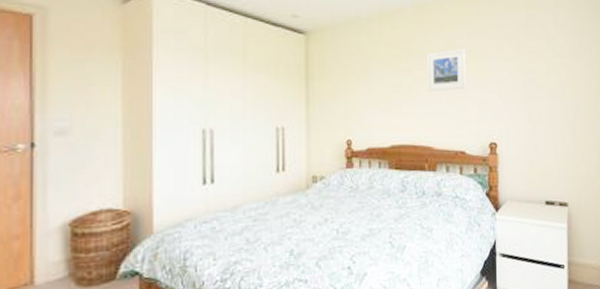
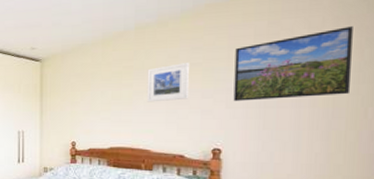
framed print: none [503,26,585,92] -> present [233,26,353,101]

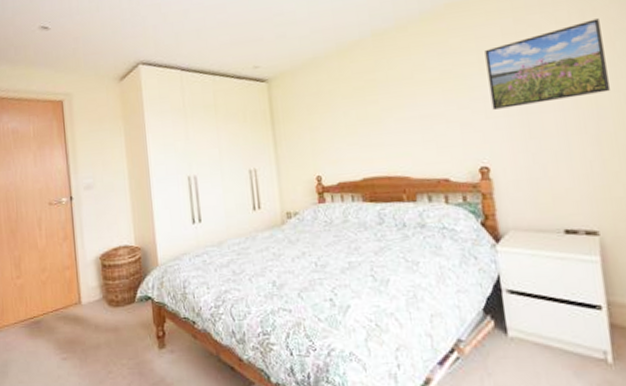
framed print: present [146,62,189,102] -> none [392,69,443,120]

